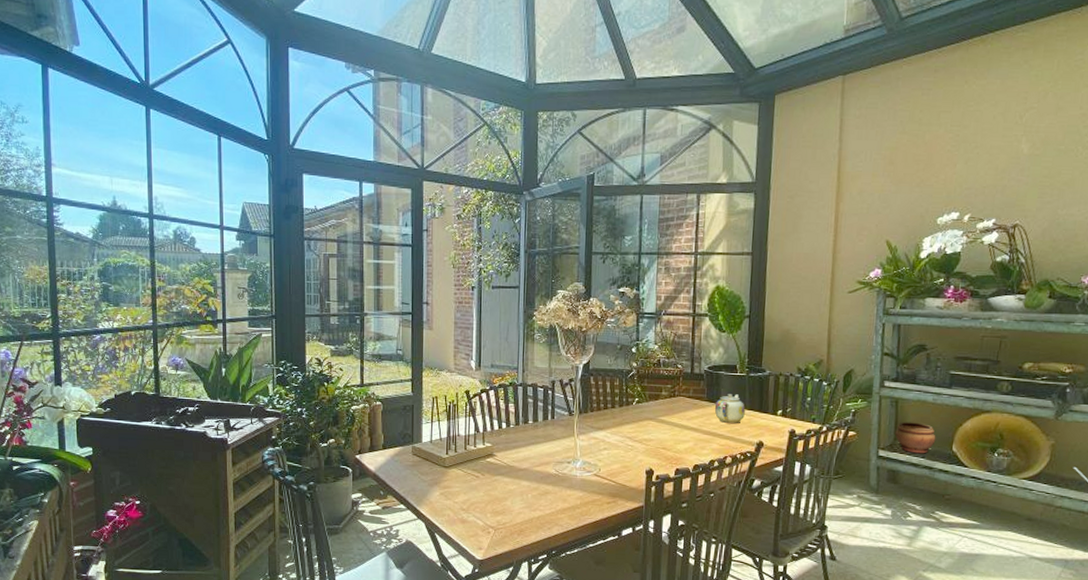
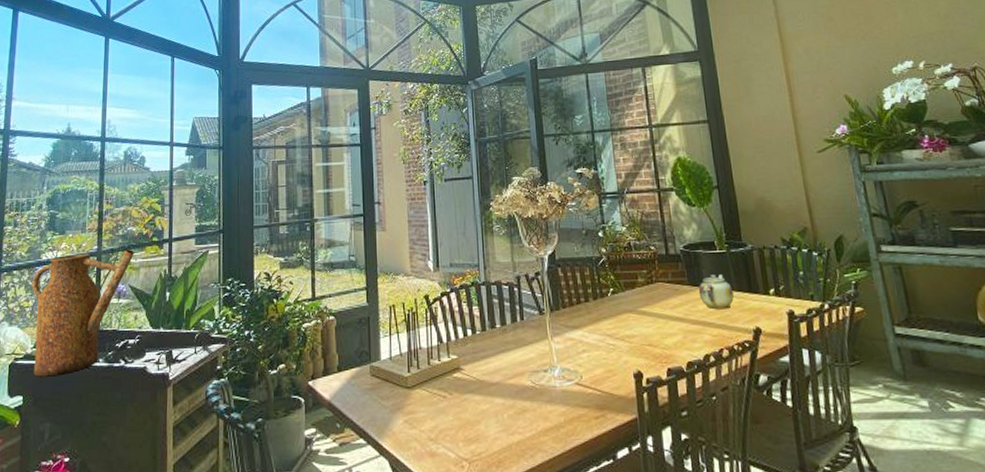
watering can: none [91,326,189,433] -> present [32,250,134,377]
planter pot: present [895,422,936,454] -> none [907,290,957,328]

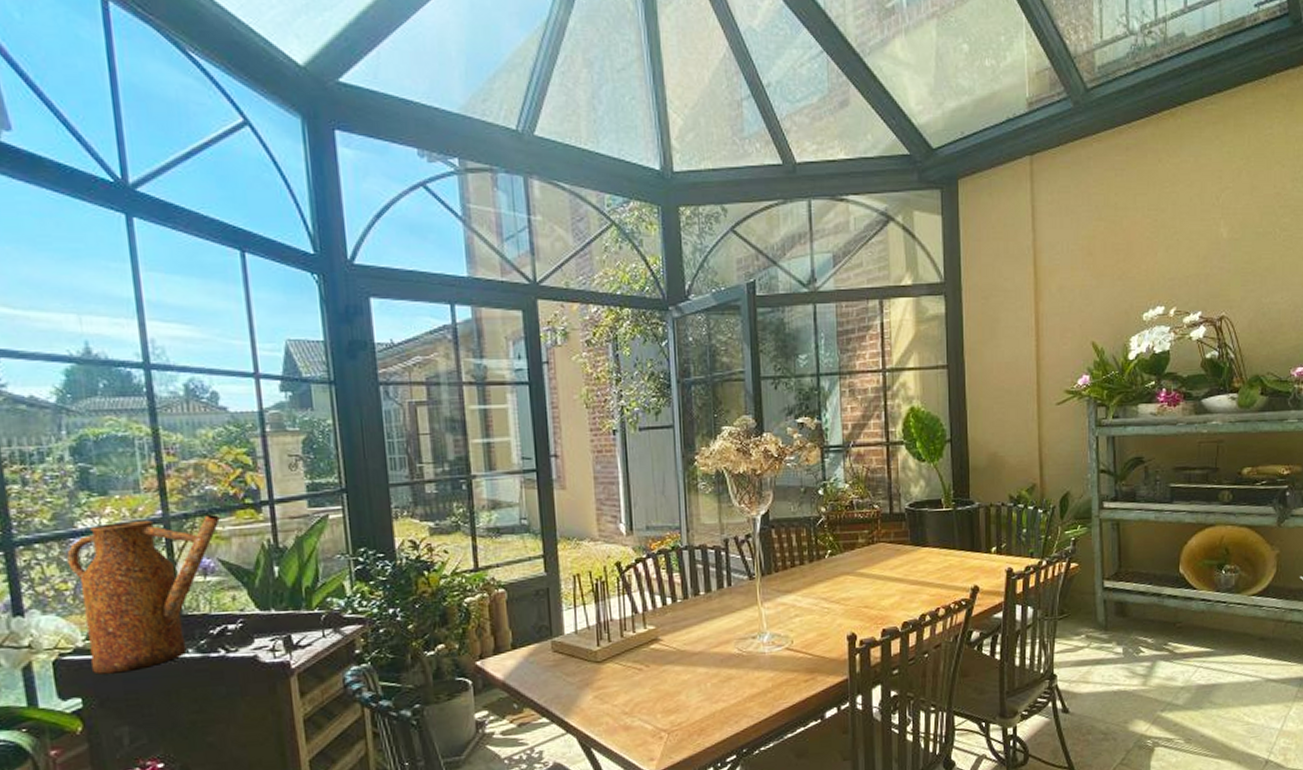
teapot: present [698,274,734,310] -> none [920,533,955,570]

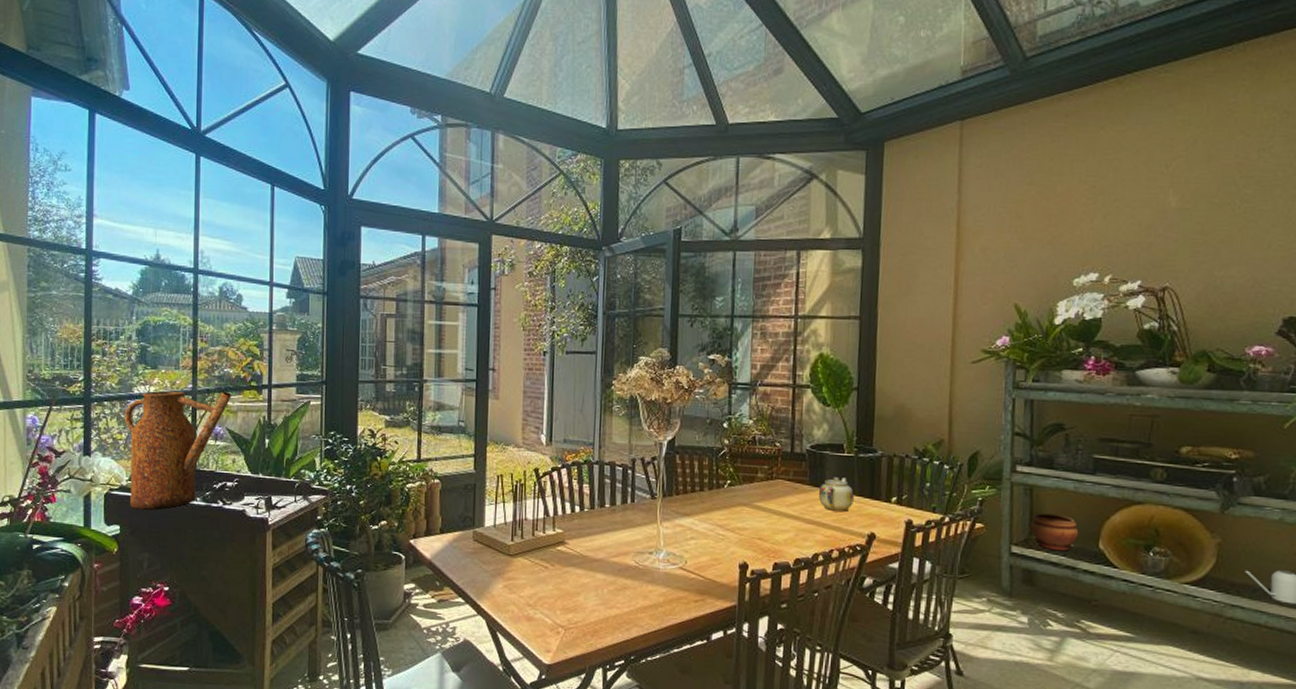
teapot: none [920,533,955,570] -> present [818,477,854,513]
planter pot: none [1119,545,1162,581] -> present [1030,513,1079,552]

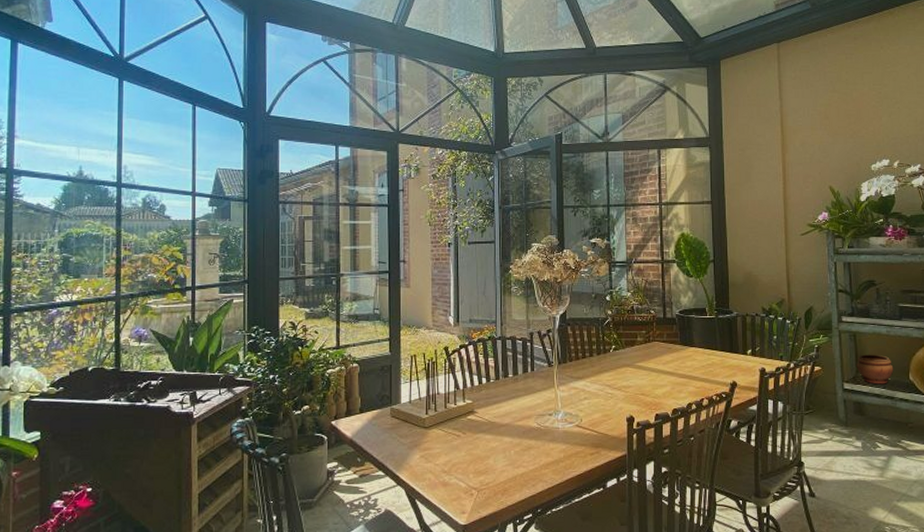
watering can: present [124,391,232,510] -> none [45,296,155,414]
teapot: present [818,477,854,513] -> none [688,336,717,366]

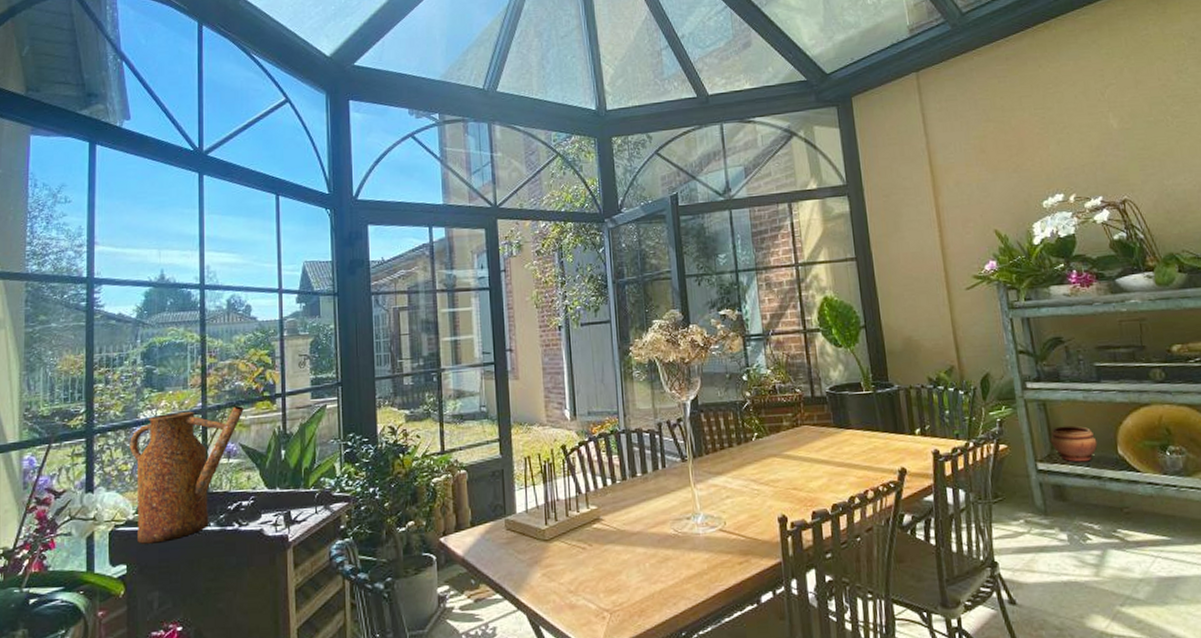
watering can: none [45,296,155,414] -> present [130,406,244,544]

